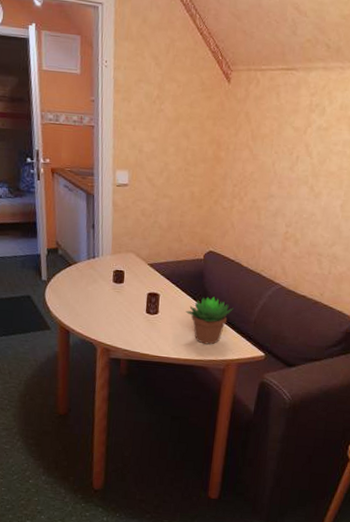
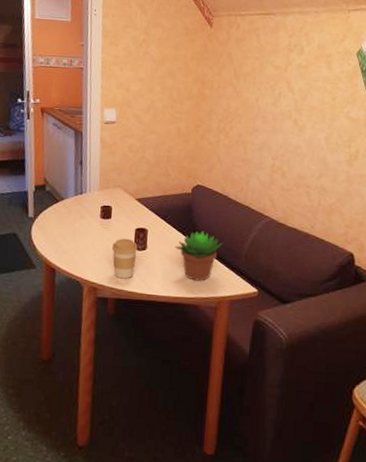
coffee cup: none [124,302,150,342] -> present [111,238,138,279]

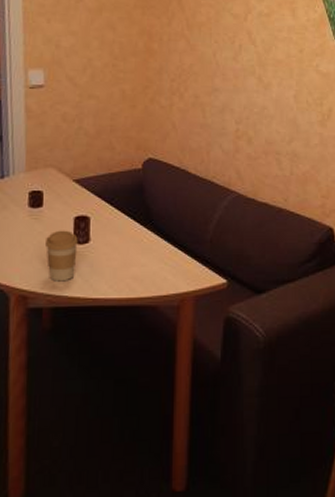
succulent plant: present [174,231,223,281] -> none [124,214,184,276]

